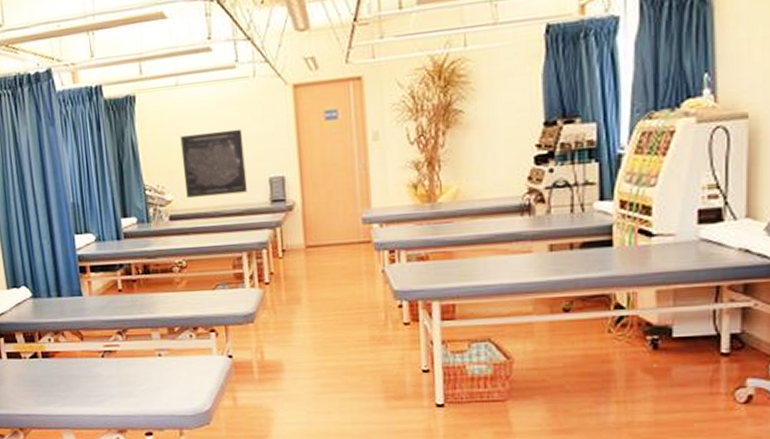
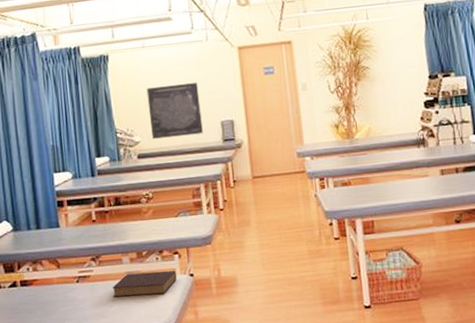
book: none [140,350,213,376] -> present [112,270,177,298]

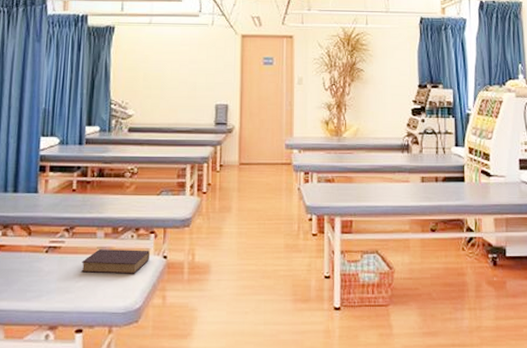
wall art: present [146,82,203,139] -> none [146,63,198,115]

